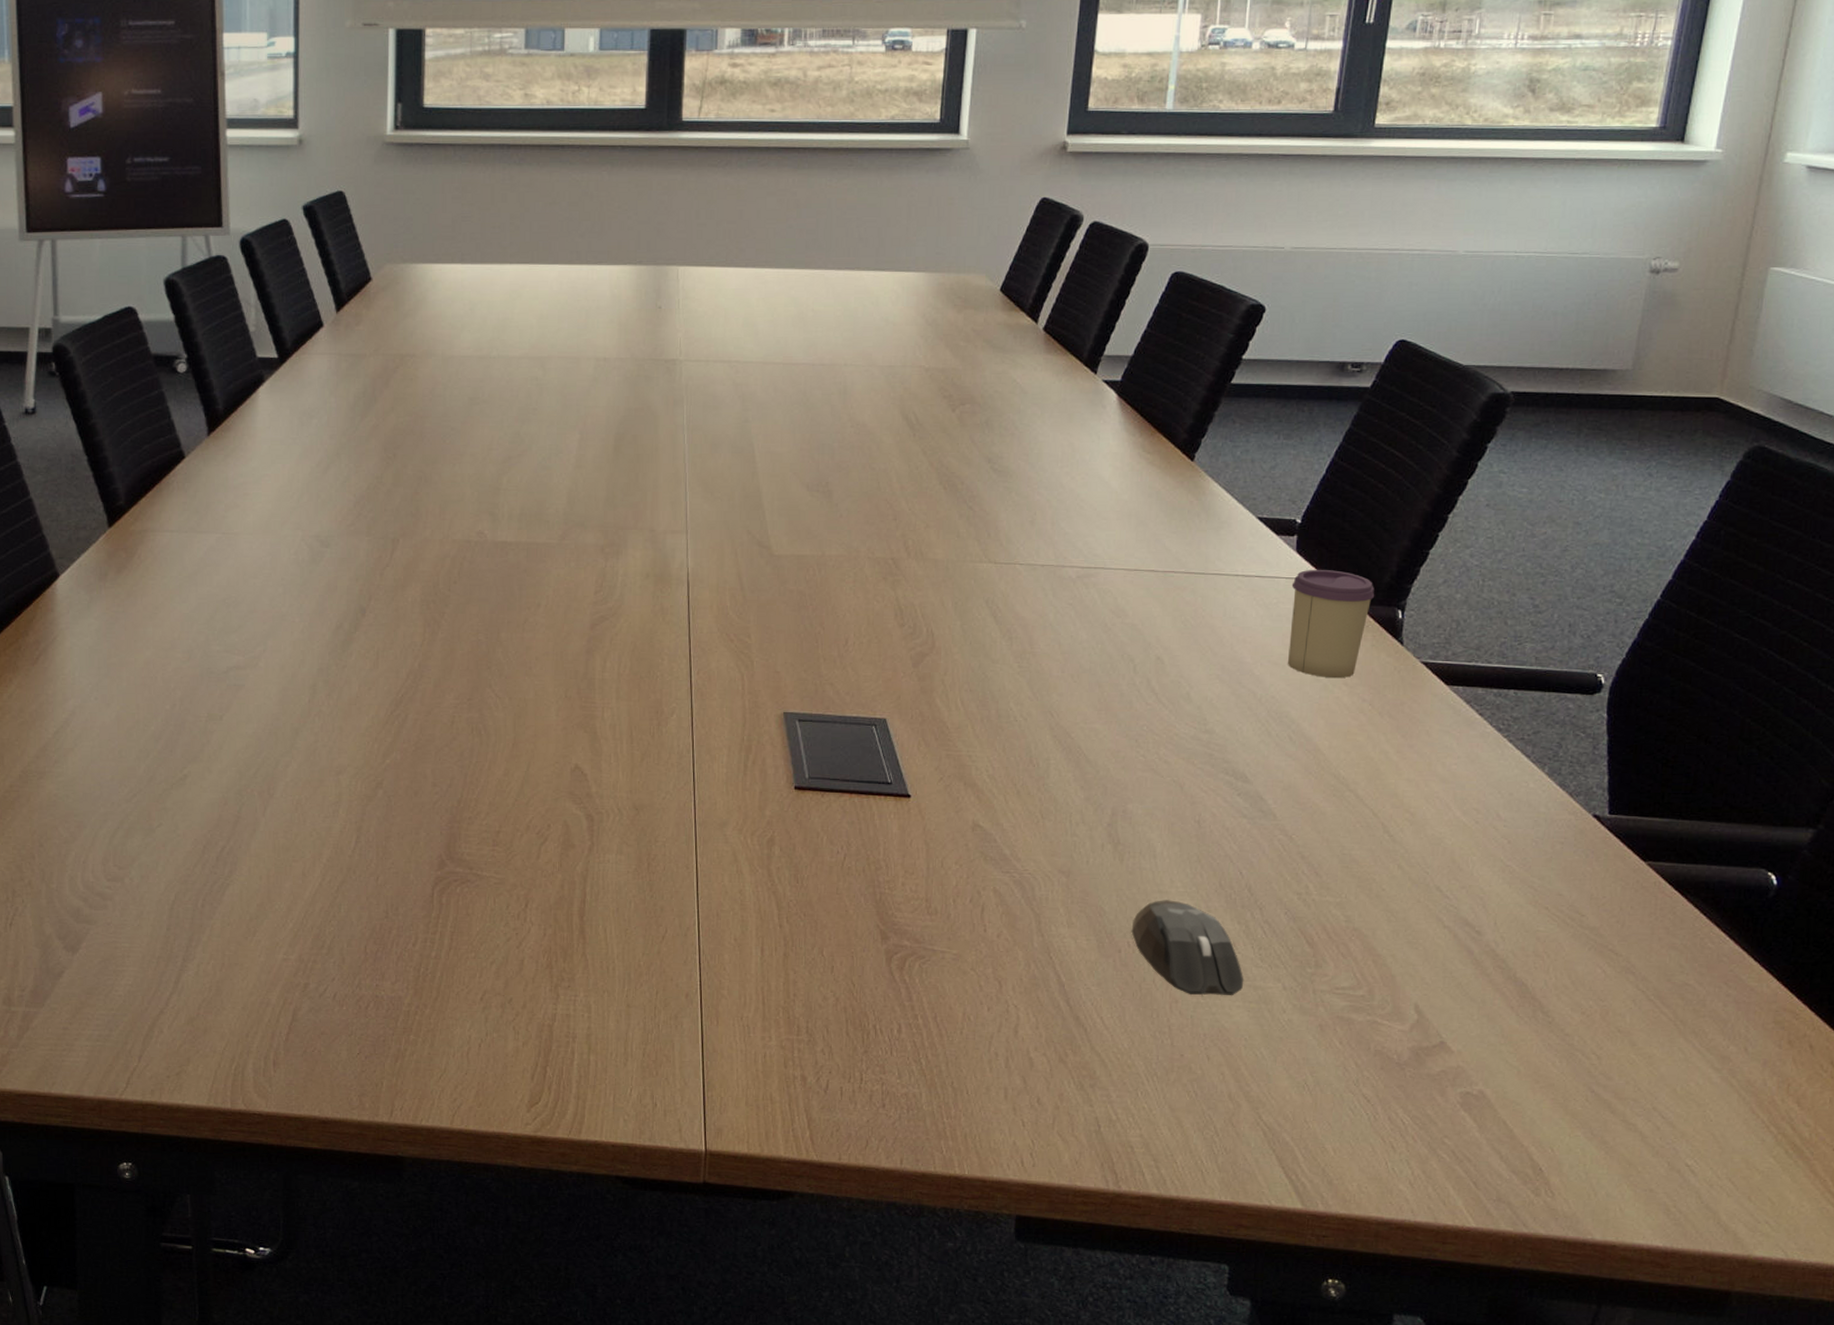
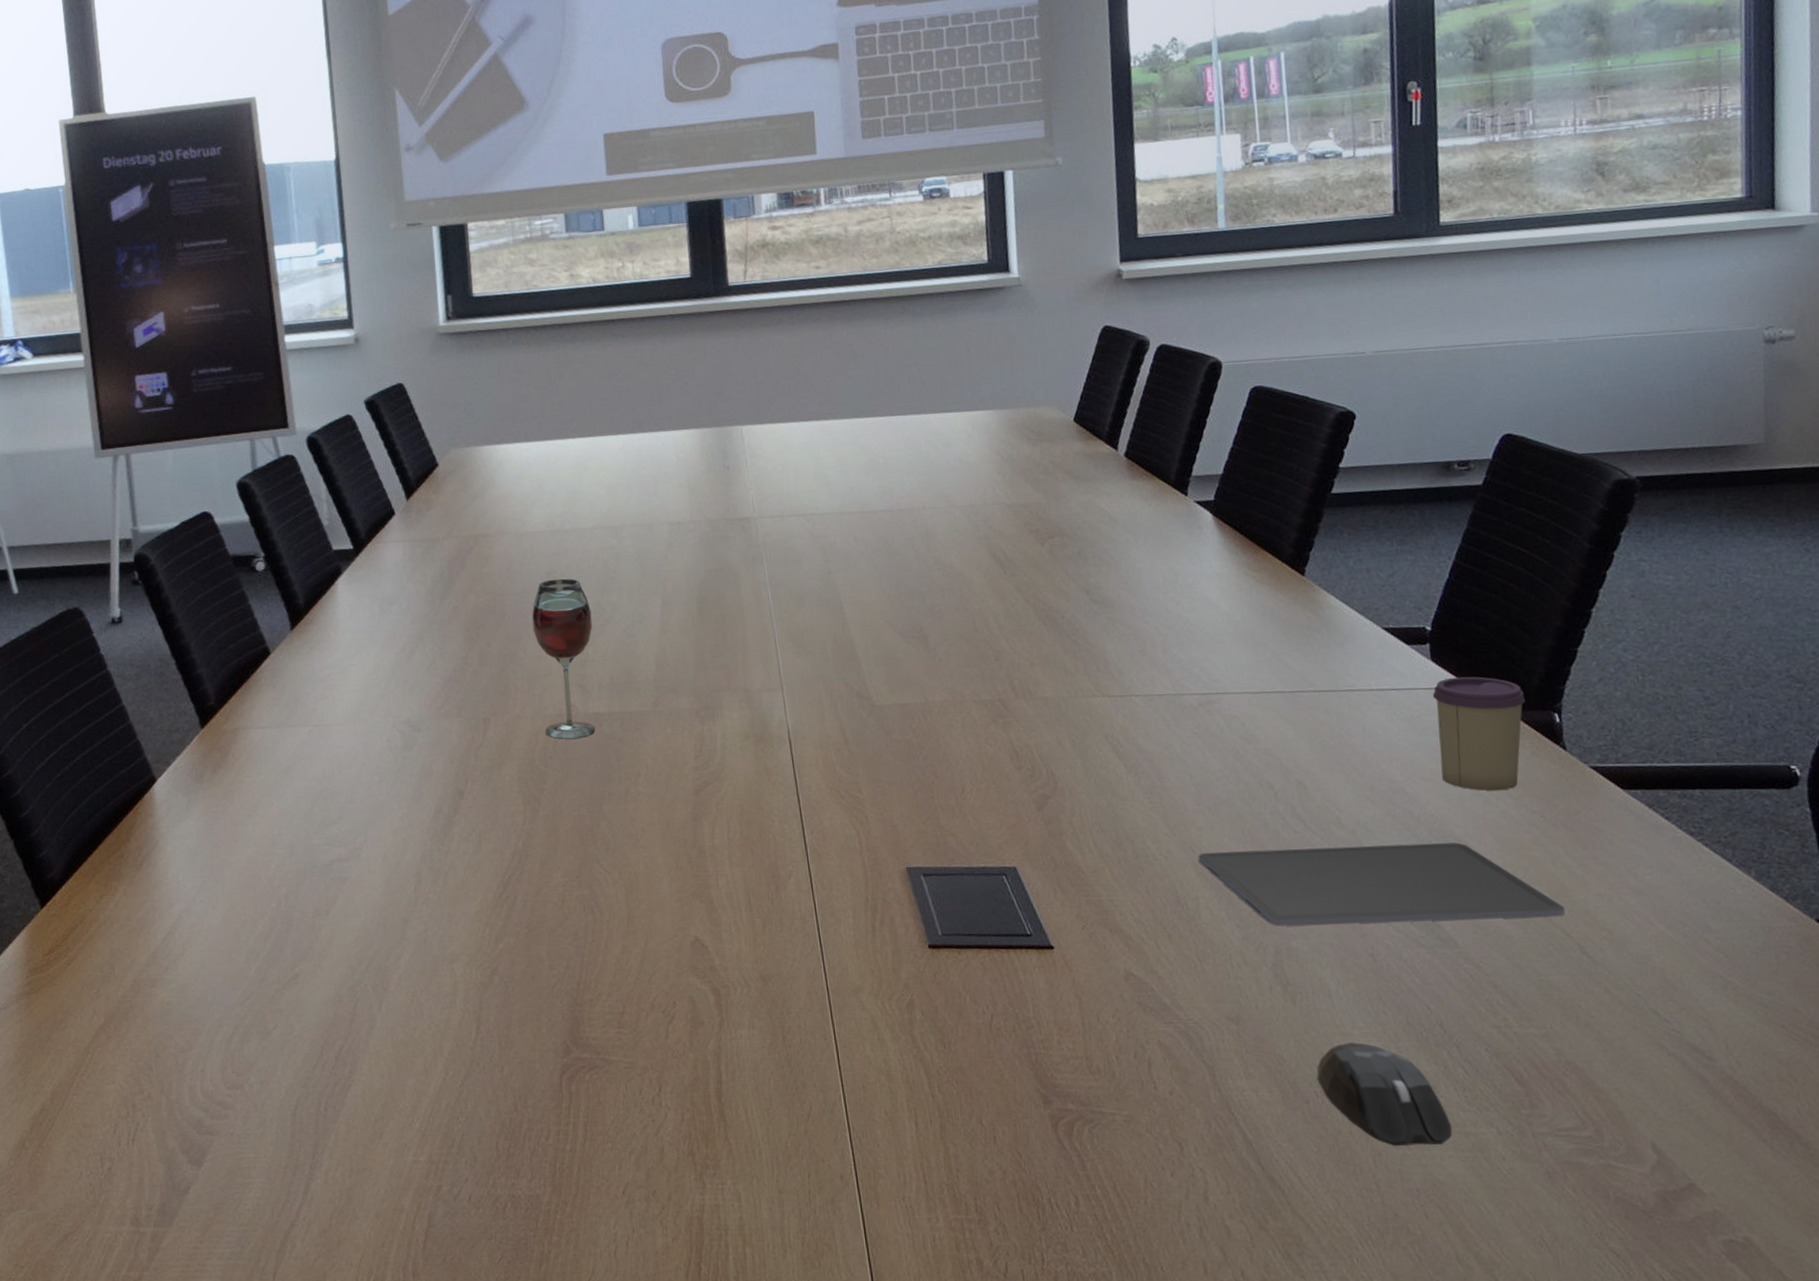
wineglass: none [450,405,510,565] -> present [531,578,596,739]
tablet: none [1054,717,1376,798] -> present [1197,842,1565,926]

